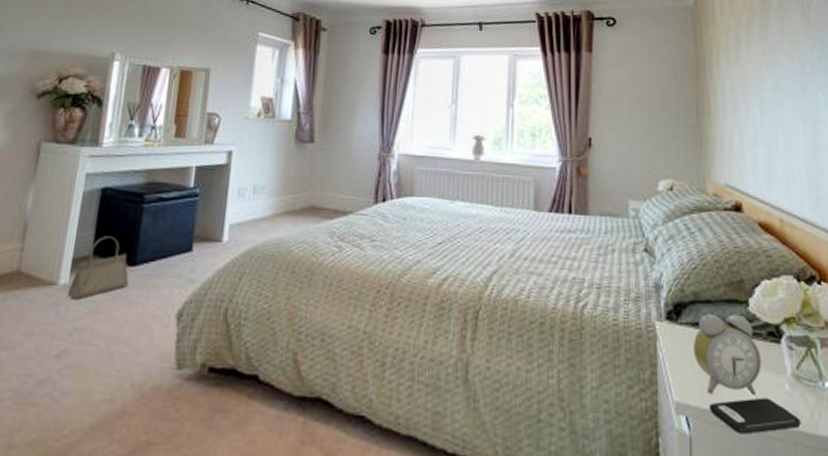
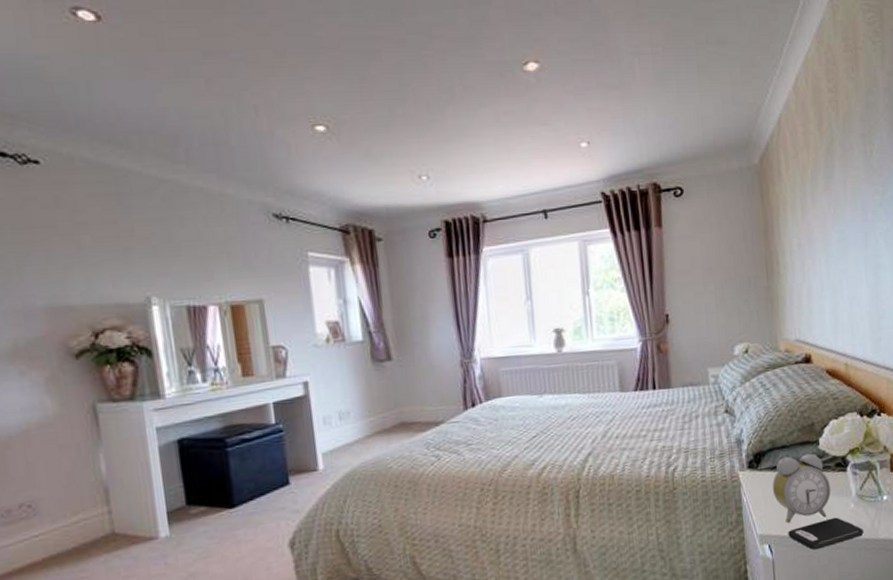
handbag: present [67,236,129,300] -> none [171,484,232,549]

